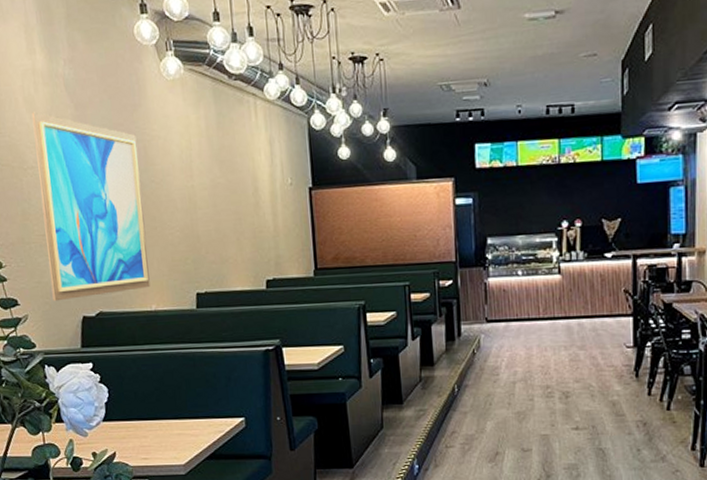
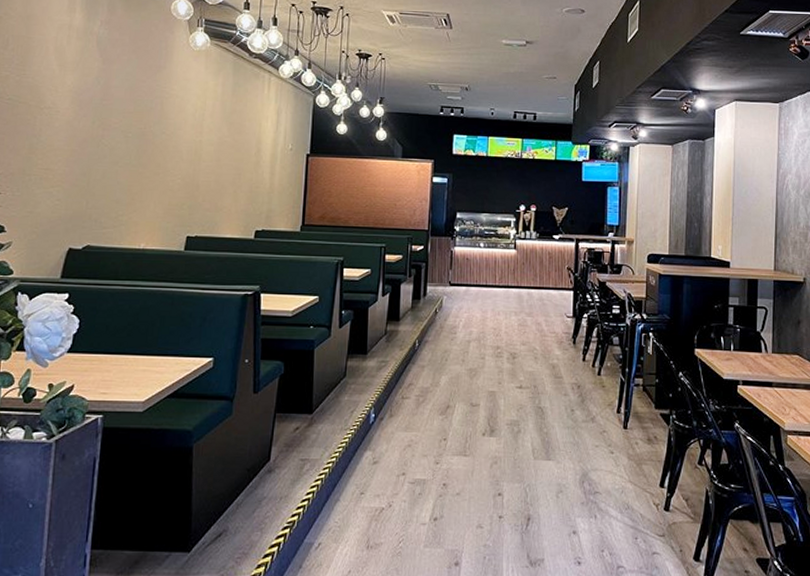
wall art: present [31,111,150,302] -> none [41,60,156,232]

